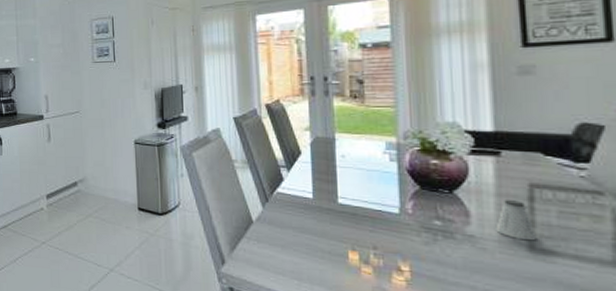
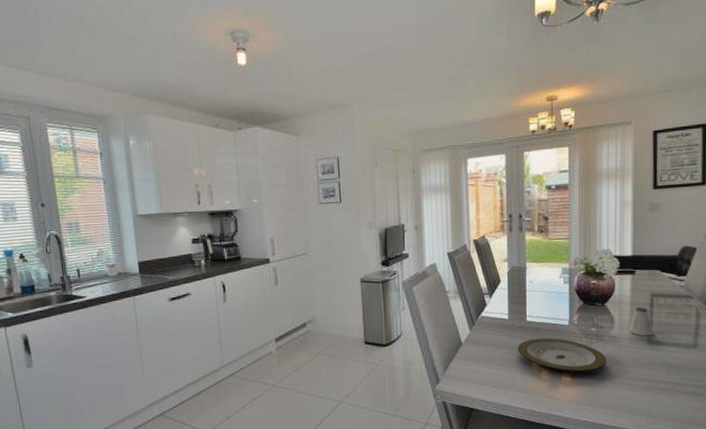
plate: none [327,225,462,277] -> present [518,337,607,372]

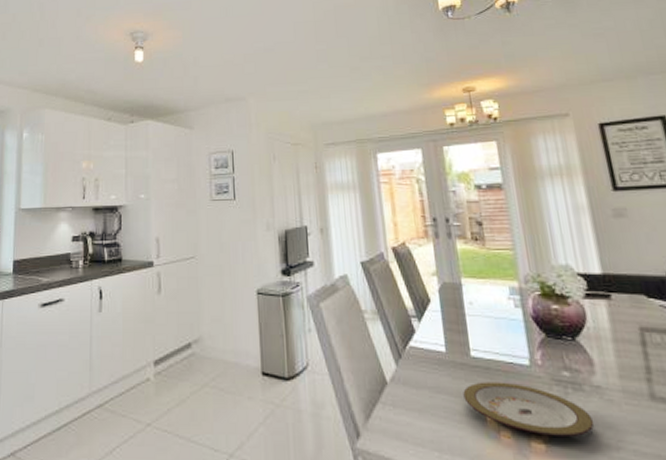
saltshaker: present [629,306,653,336] -> none [618,344,655,389]

